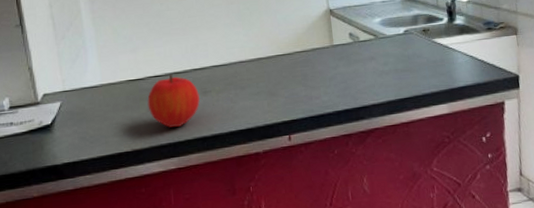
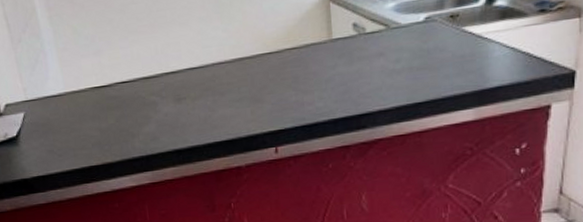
fruit: present [147,73,201,128] -> none [115,78,174,139]

